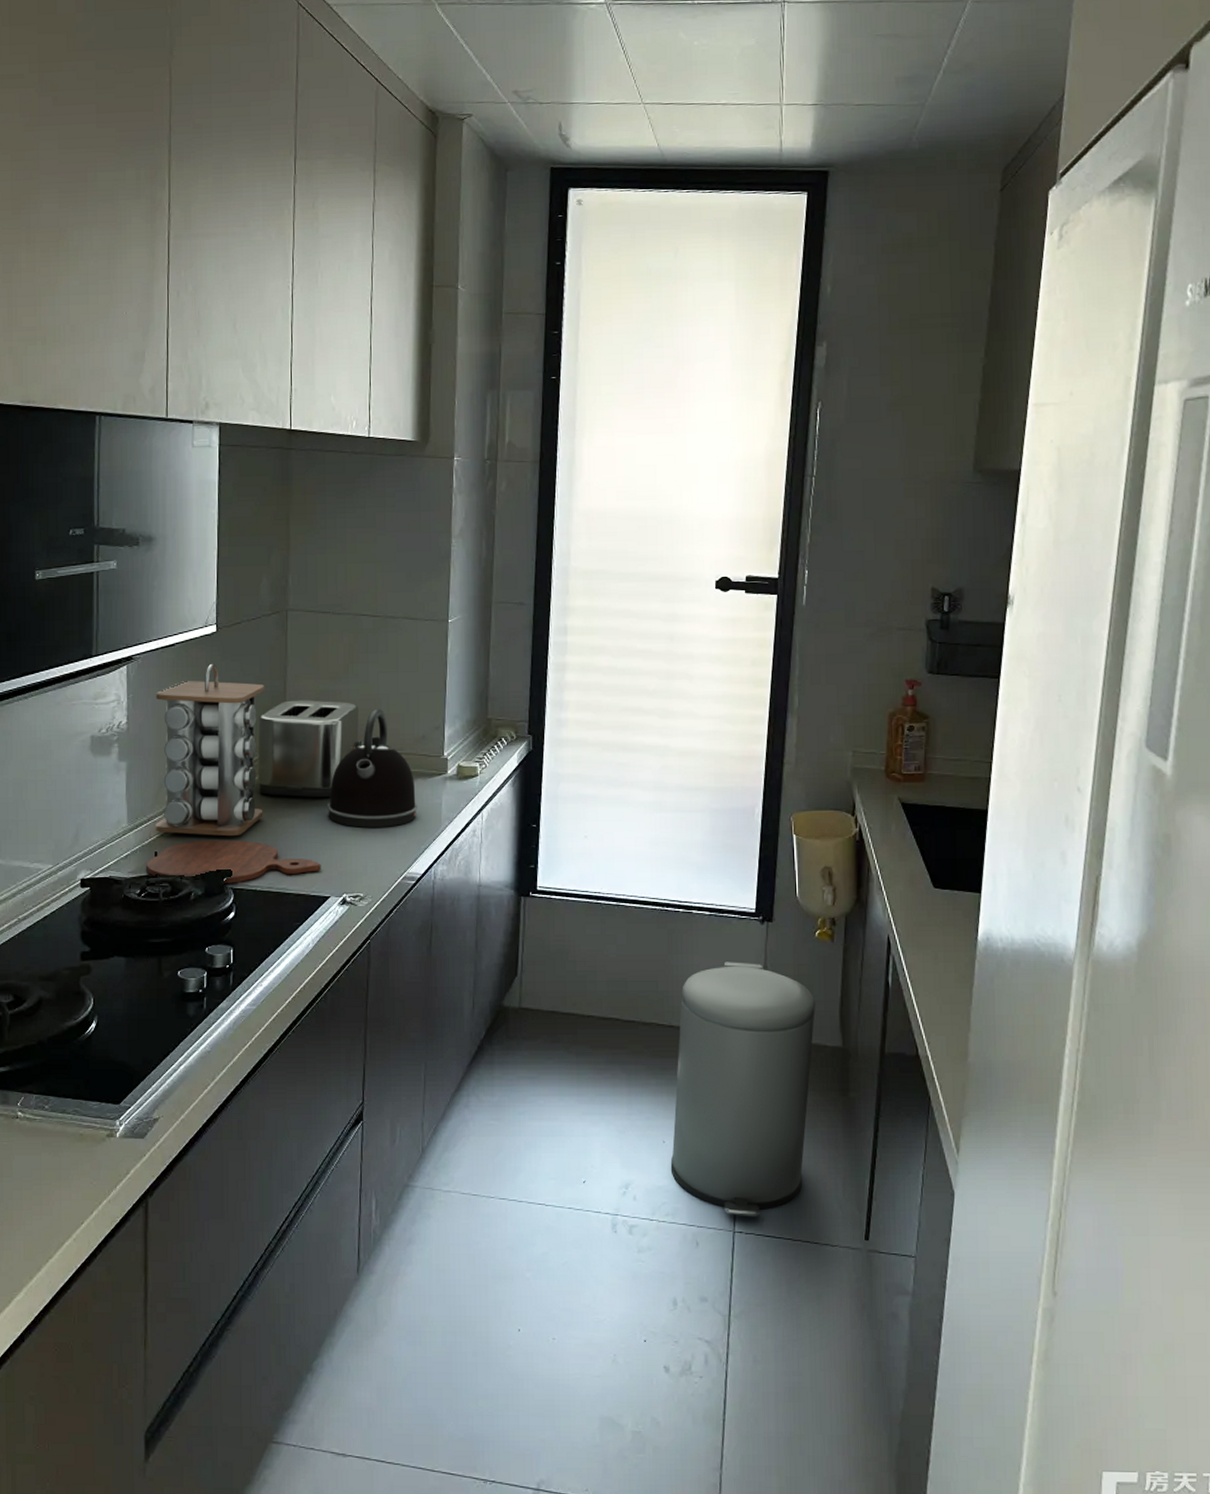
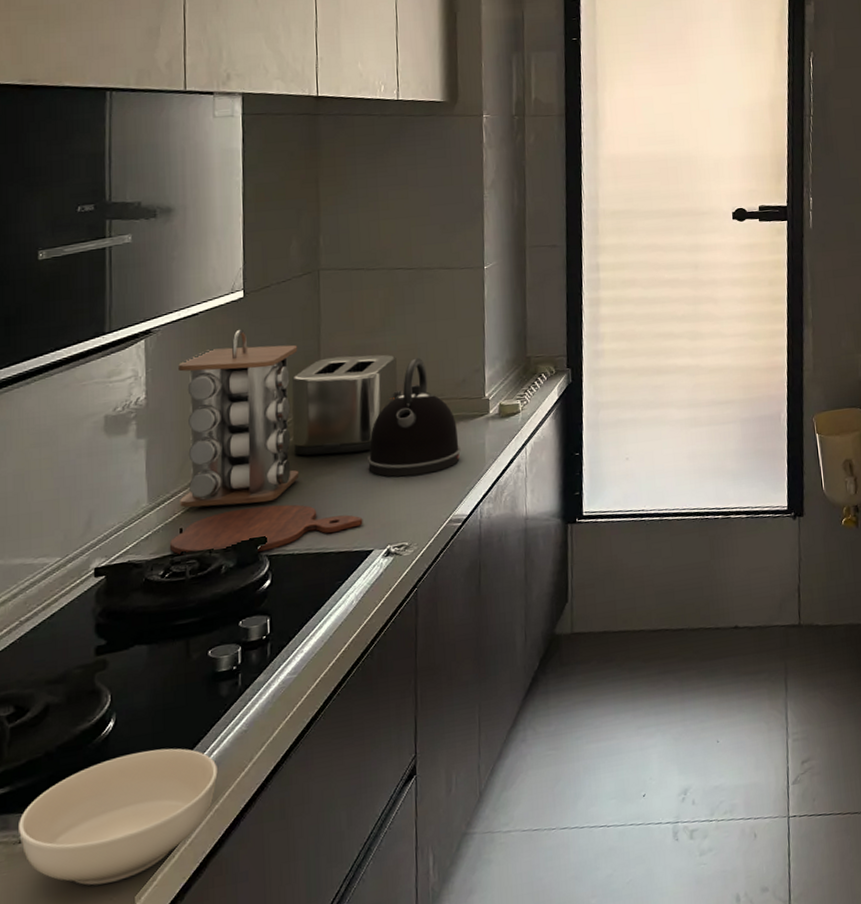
bowl: none [17,1055,184,1168] -> present [19,748,218,886]
pedal bin: present [670,962,815,1217] -> none [725,557,847,801]

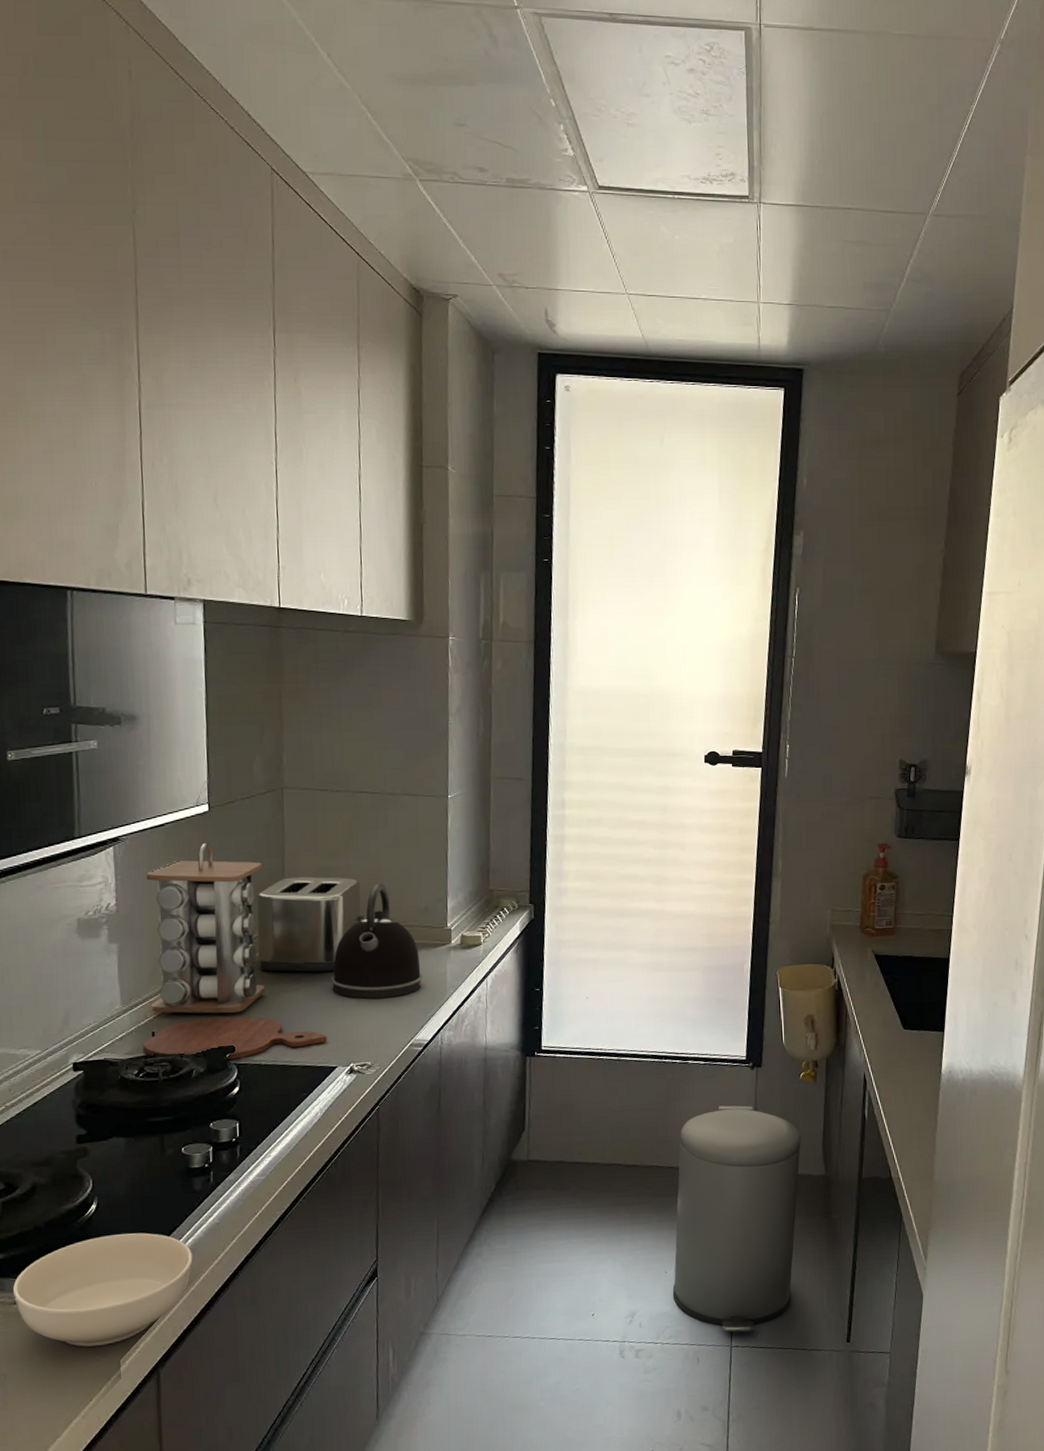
pedal bin: none [725,557,847,801] -> present [672,1105,801,1332]

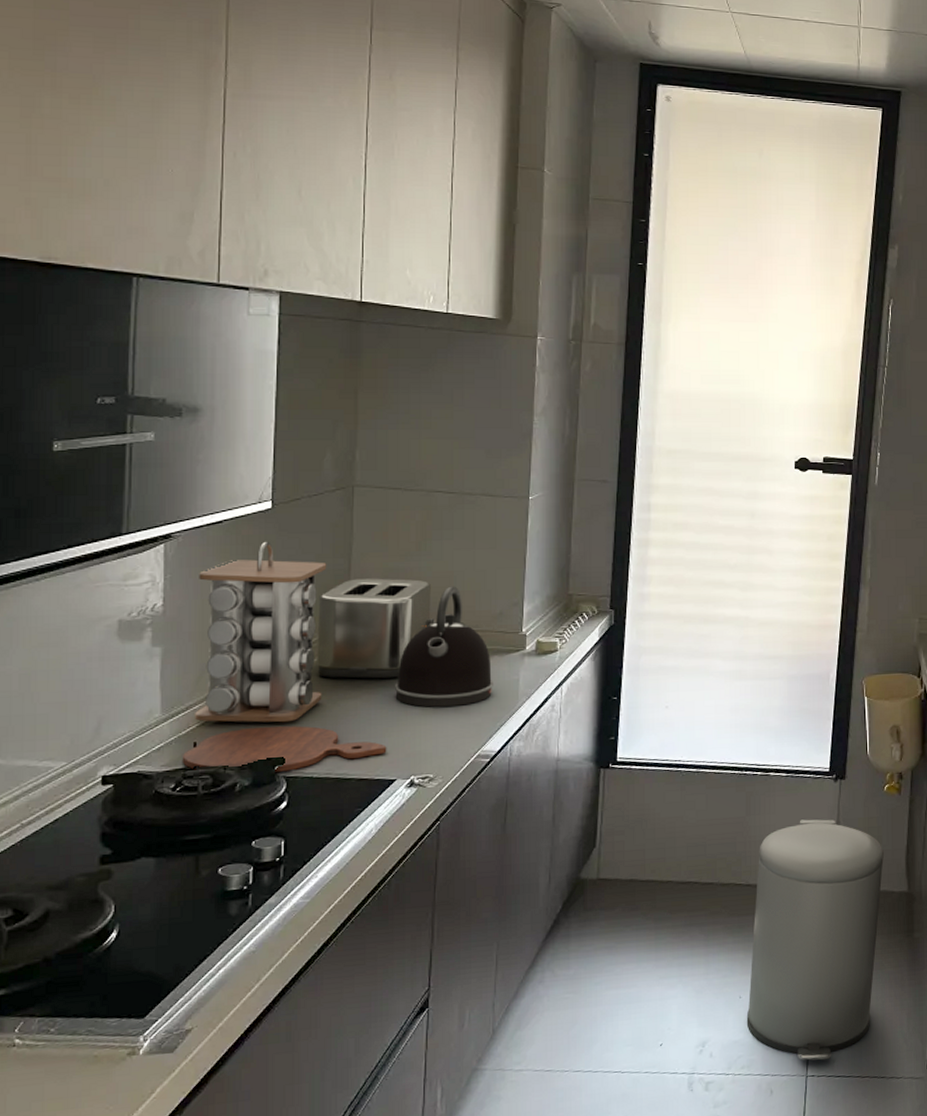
bowl: present [13,1232,193,1347] -> none [14,963,223,1094]

